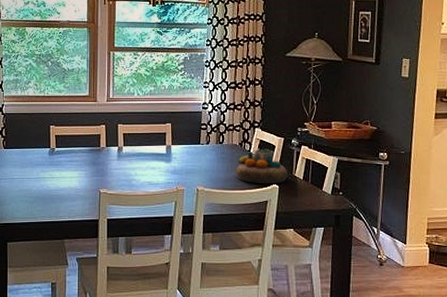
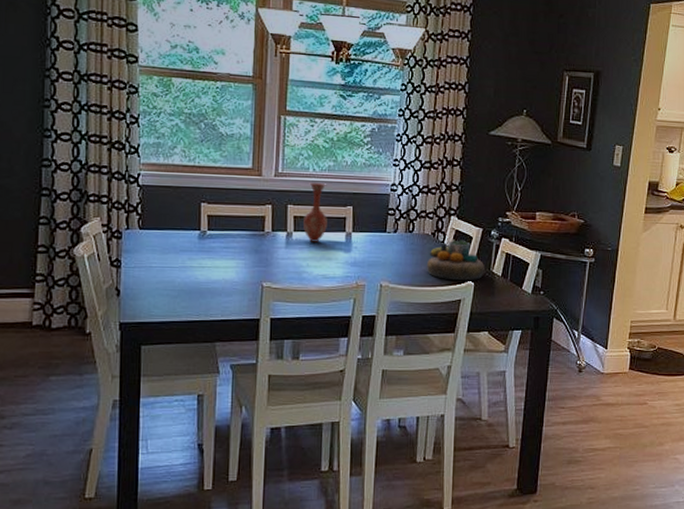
vase: none [131,105,151,155] -> present [303,183,327,242]

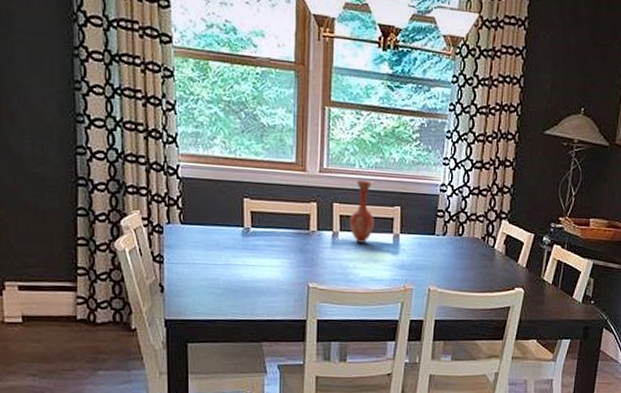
decorative bowl: present [427,238,484,281] -> none [476,243,535,288]

